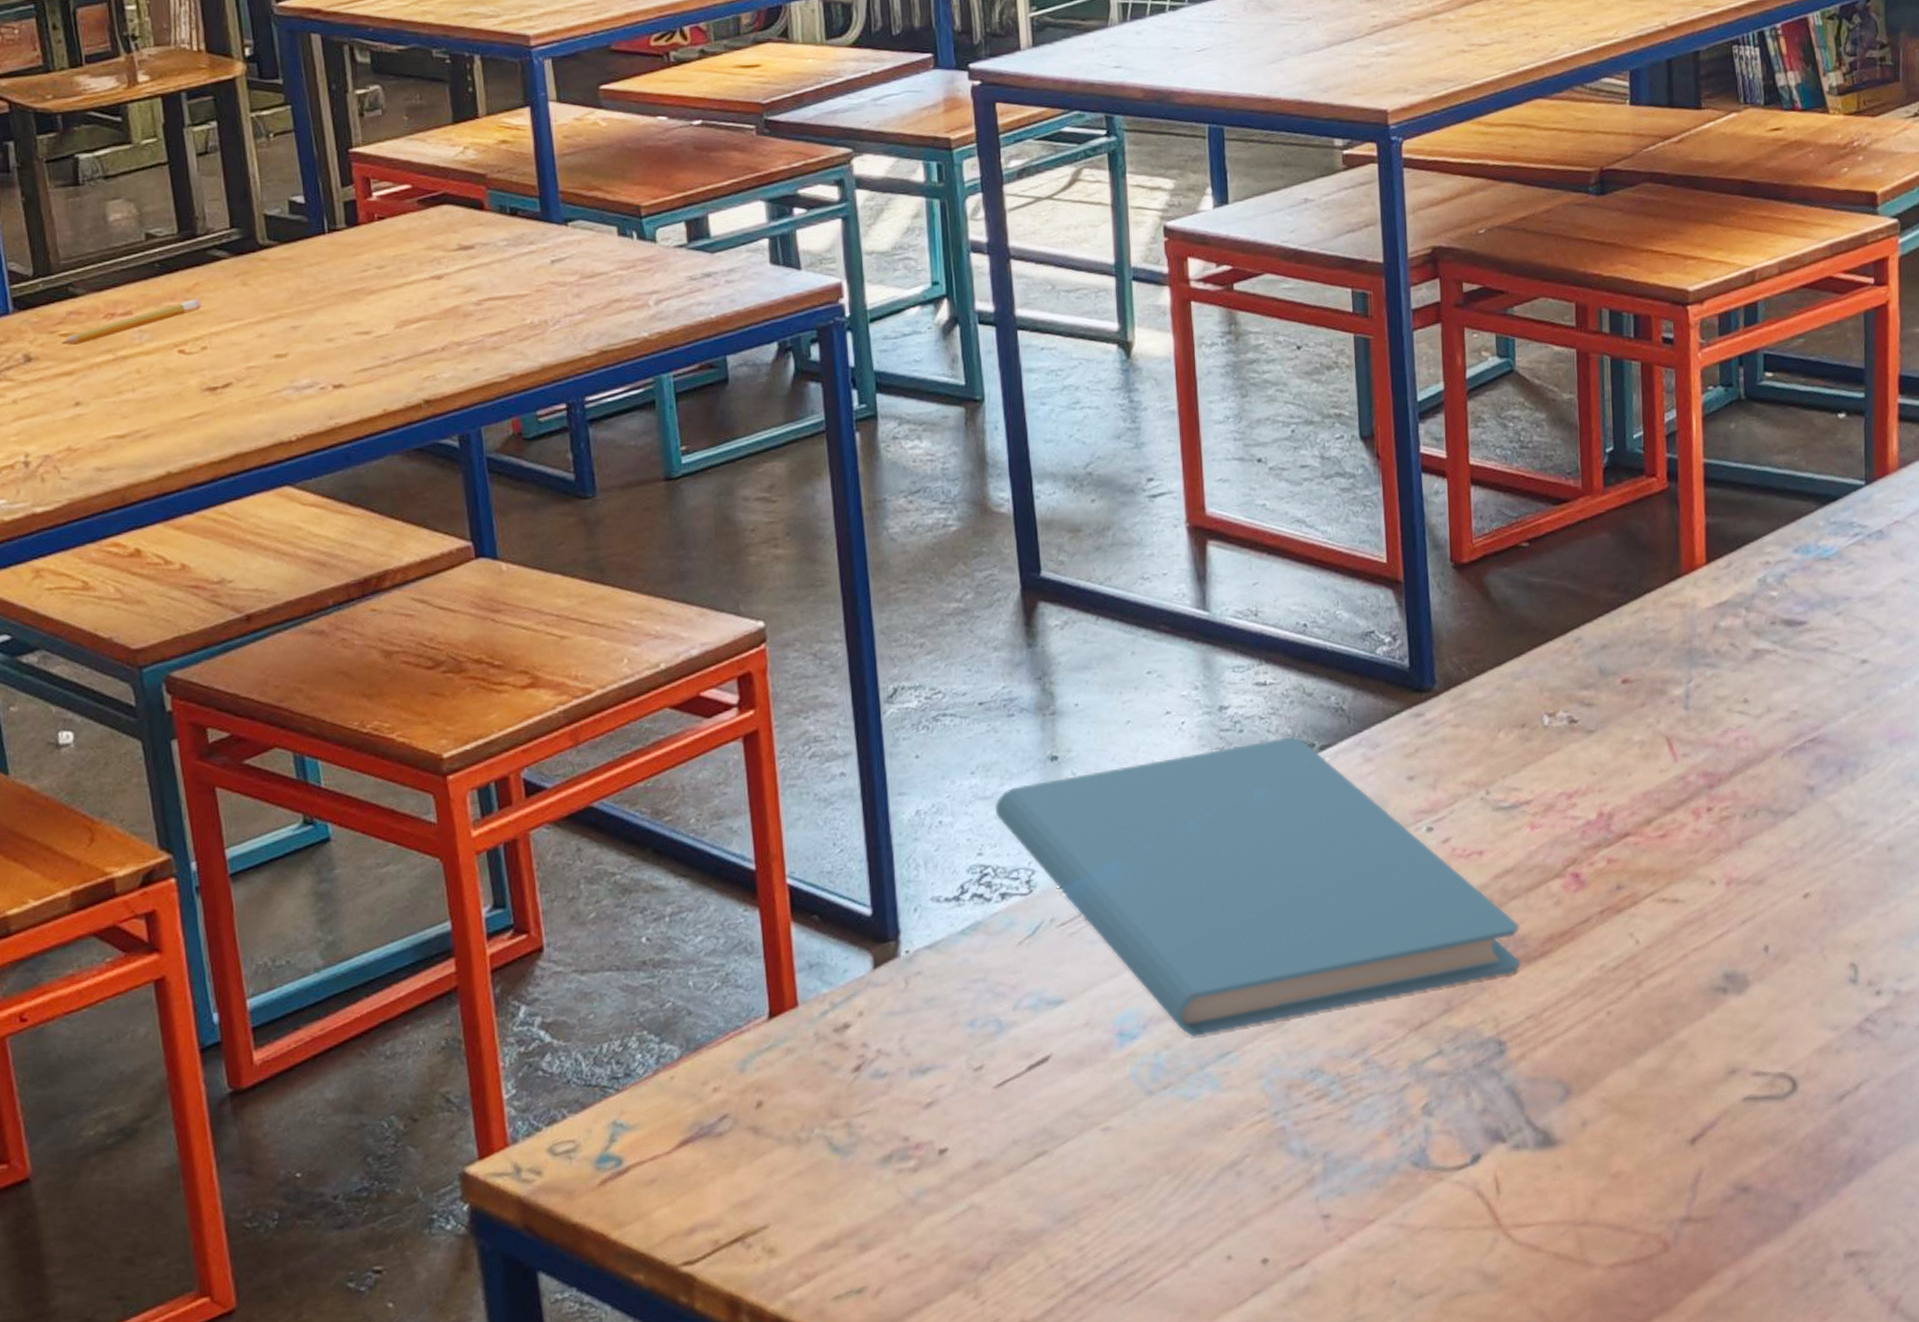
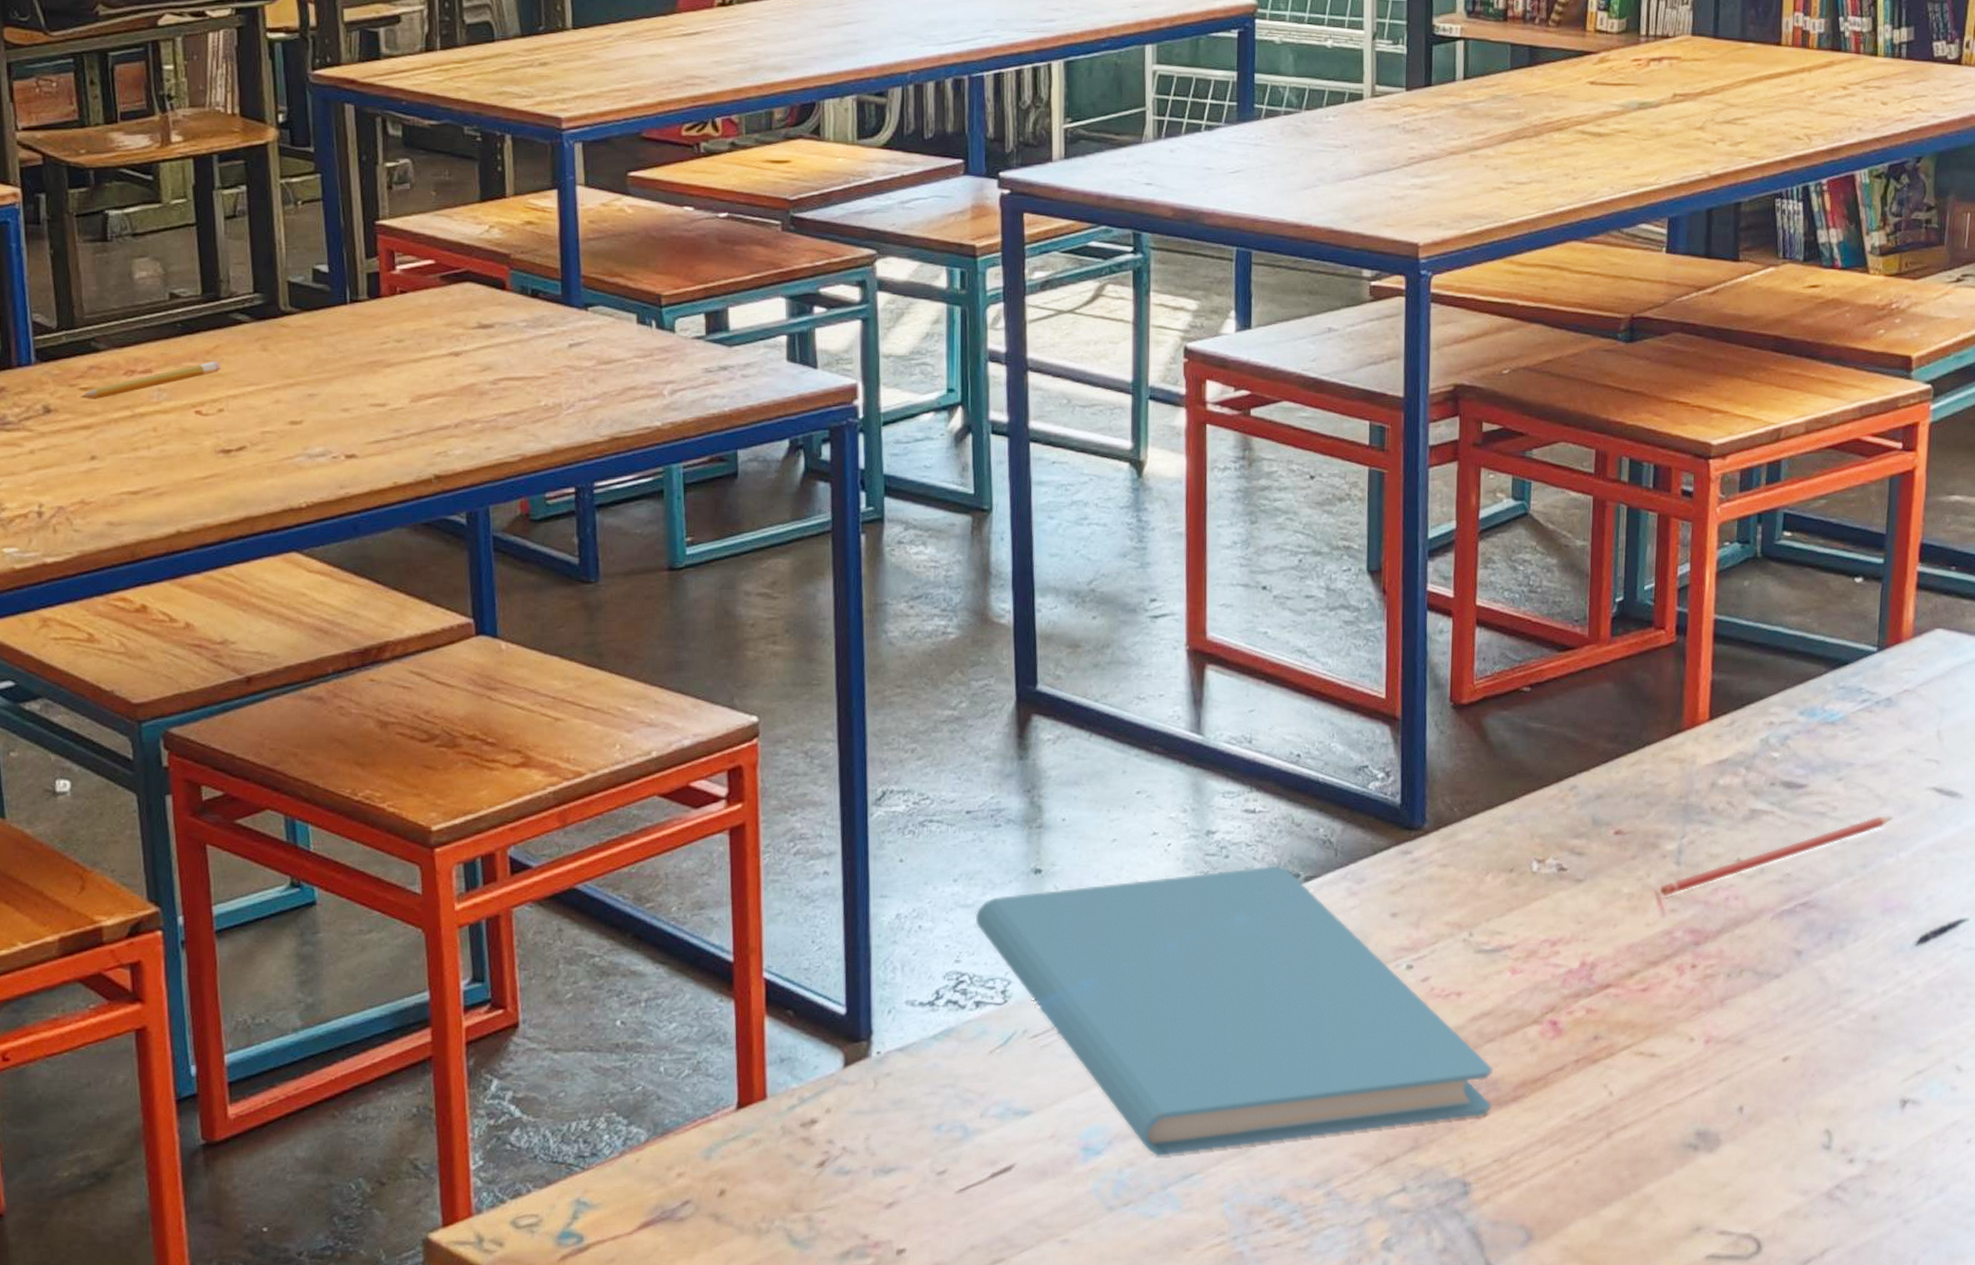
pencil: none [1670,647,1893,742] -> present [1659,816,1893,897]

